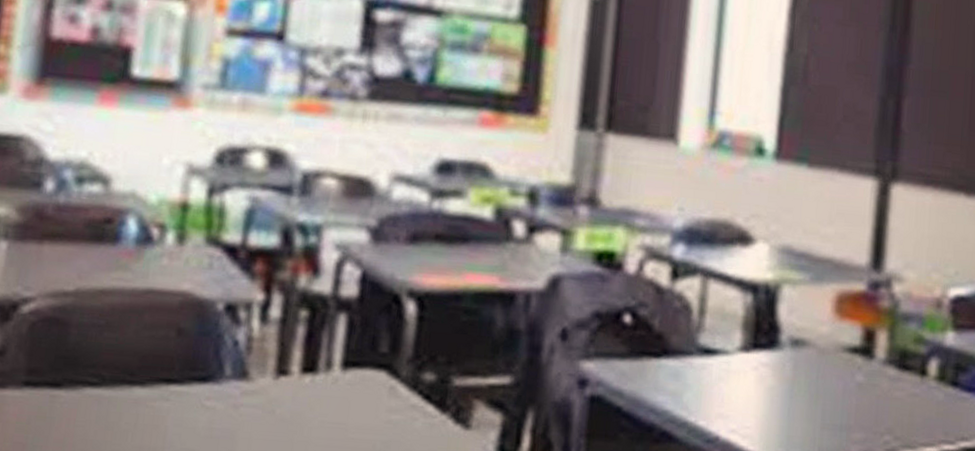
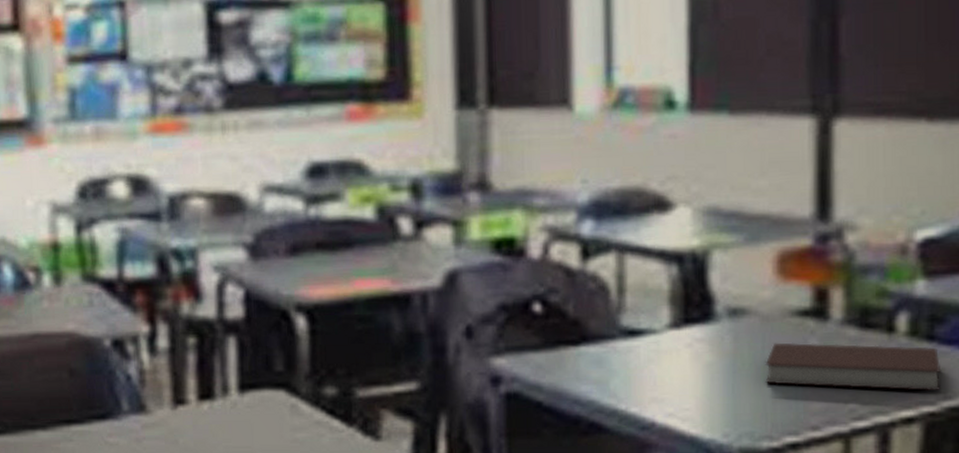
notebook: none [816,374,962,433] -> present [765,342,942,392]

